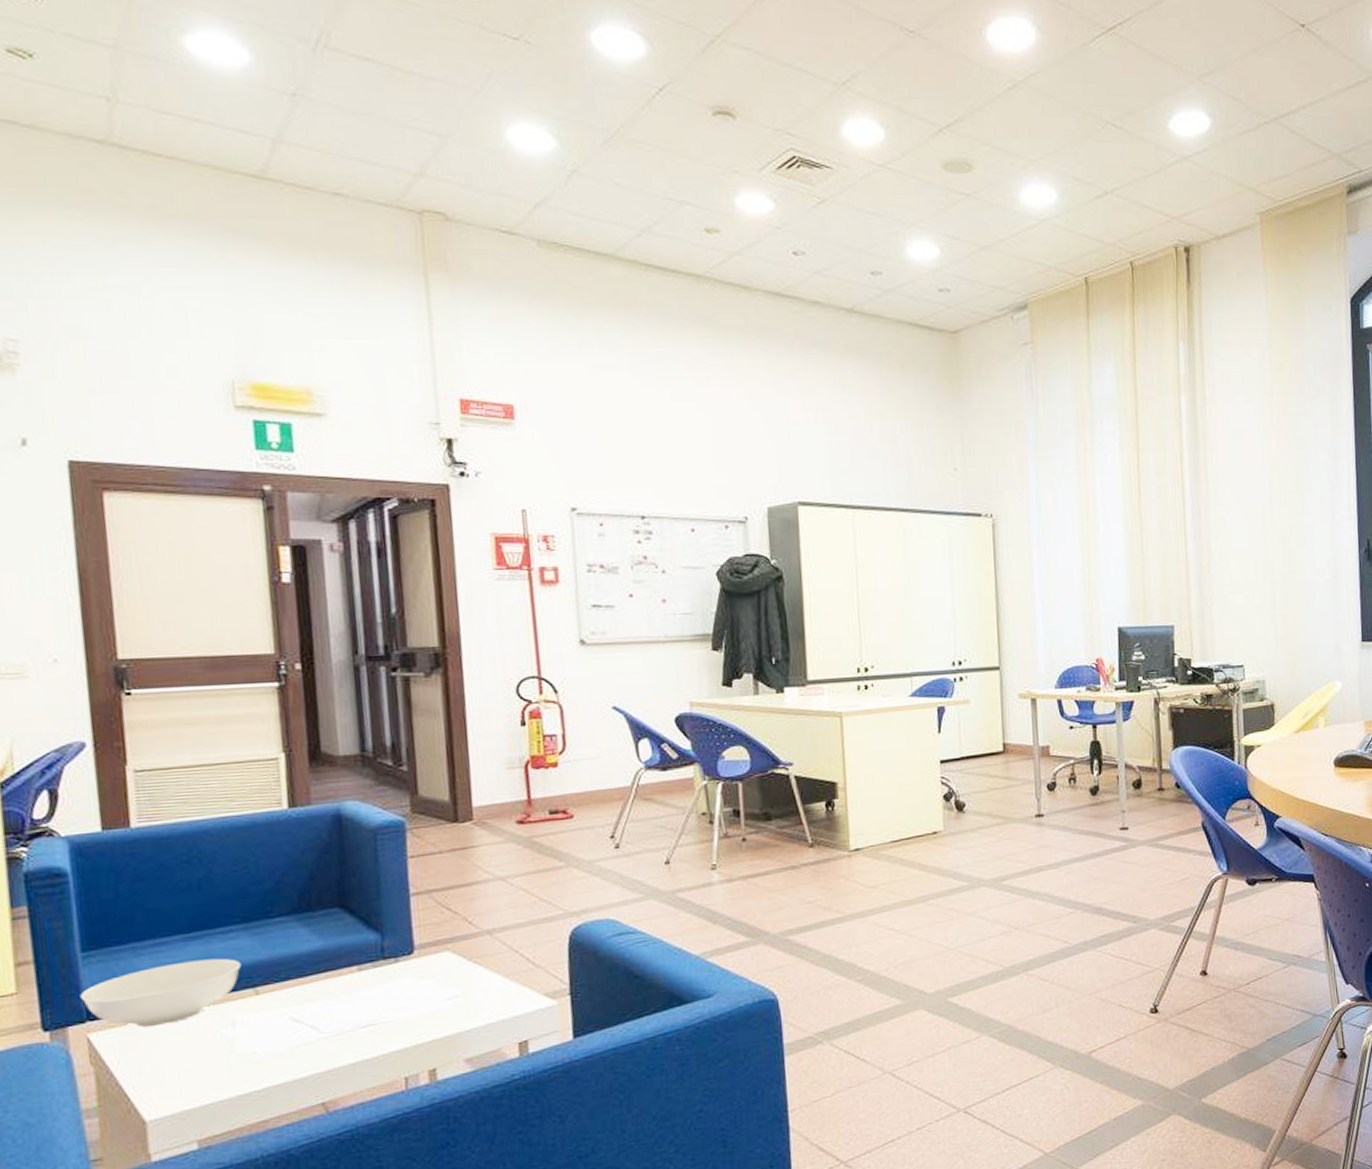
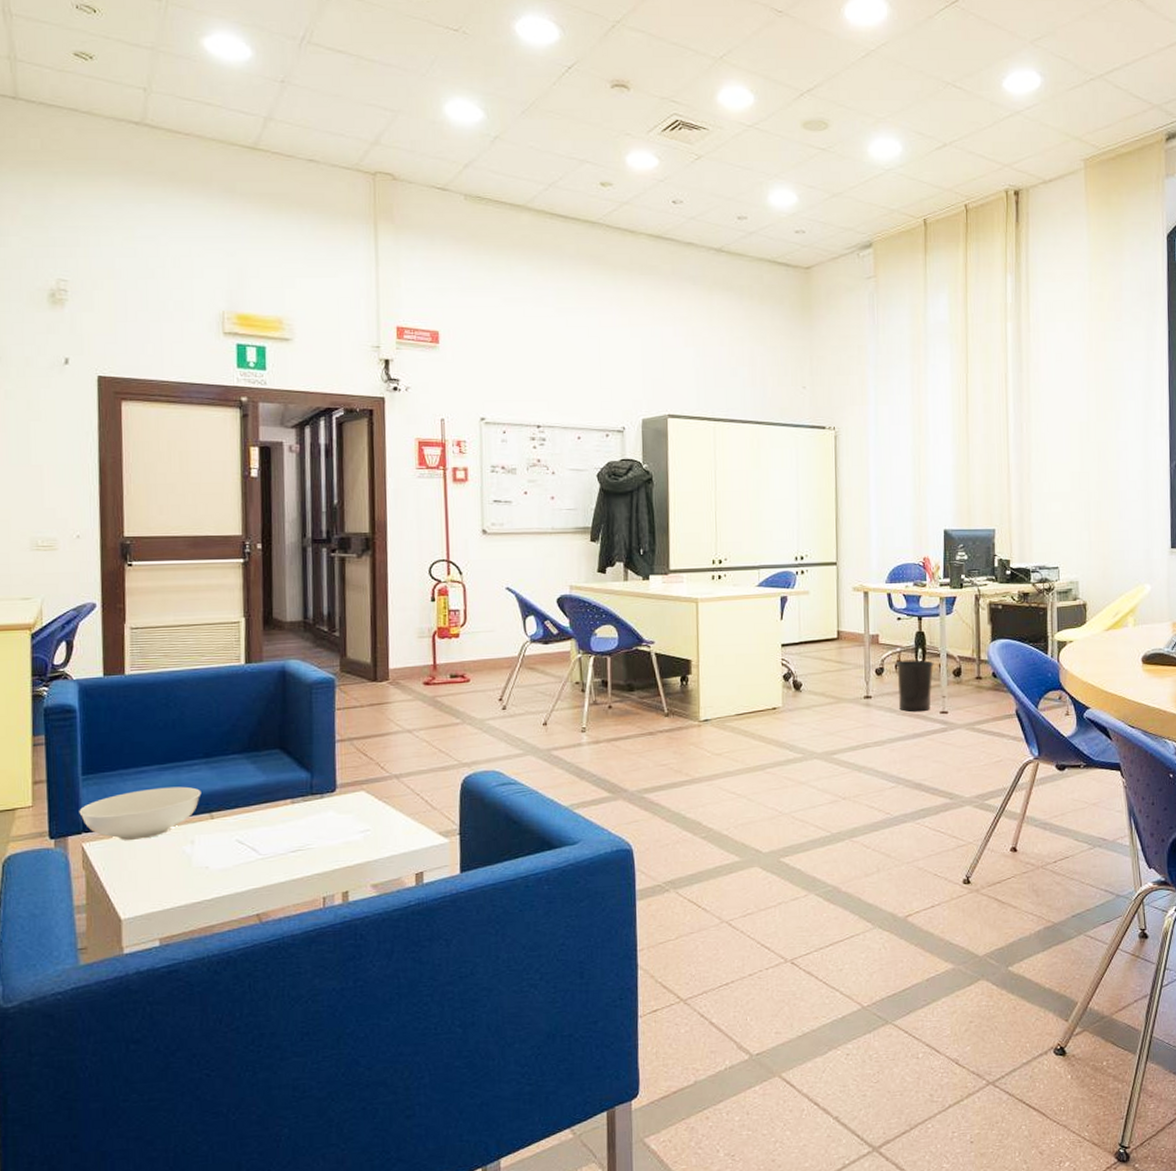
waste bin: none [1069,772,1112,830] -> present [895,659,934,713]

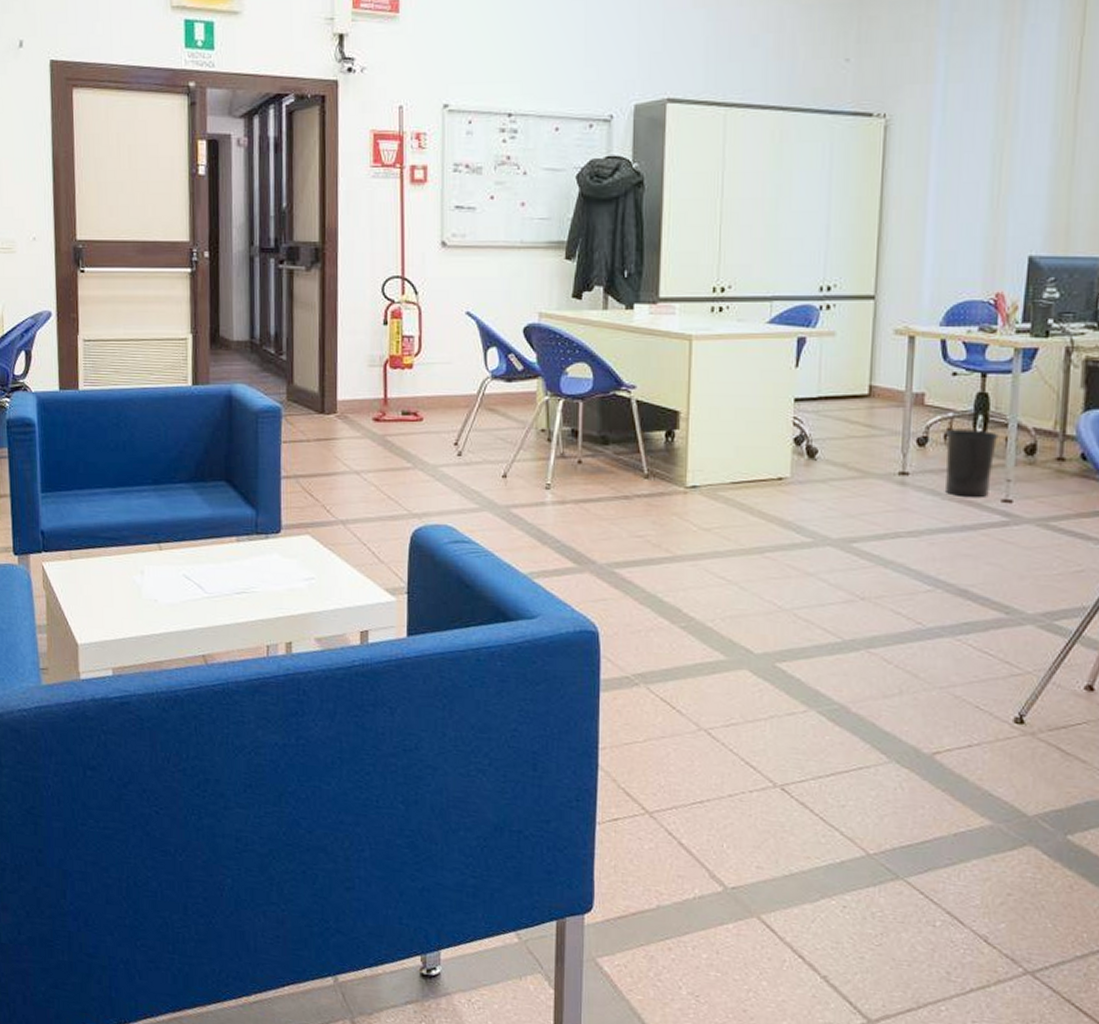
bowl: present [79,786,202,840] -> none [39,512,151,564]

